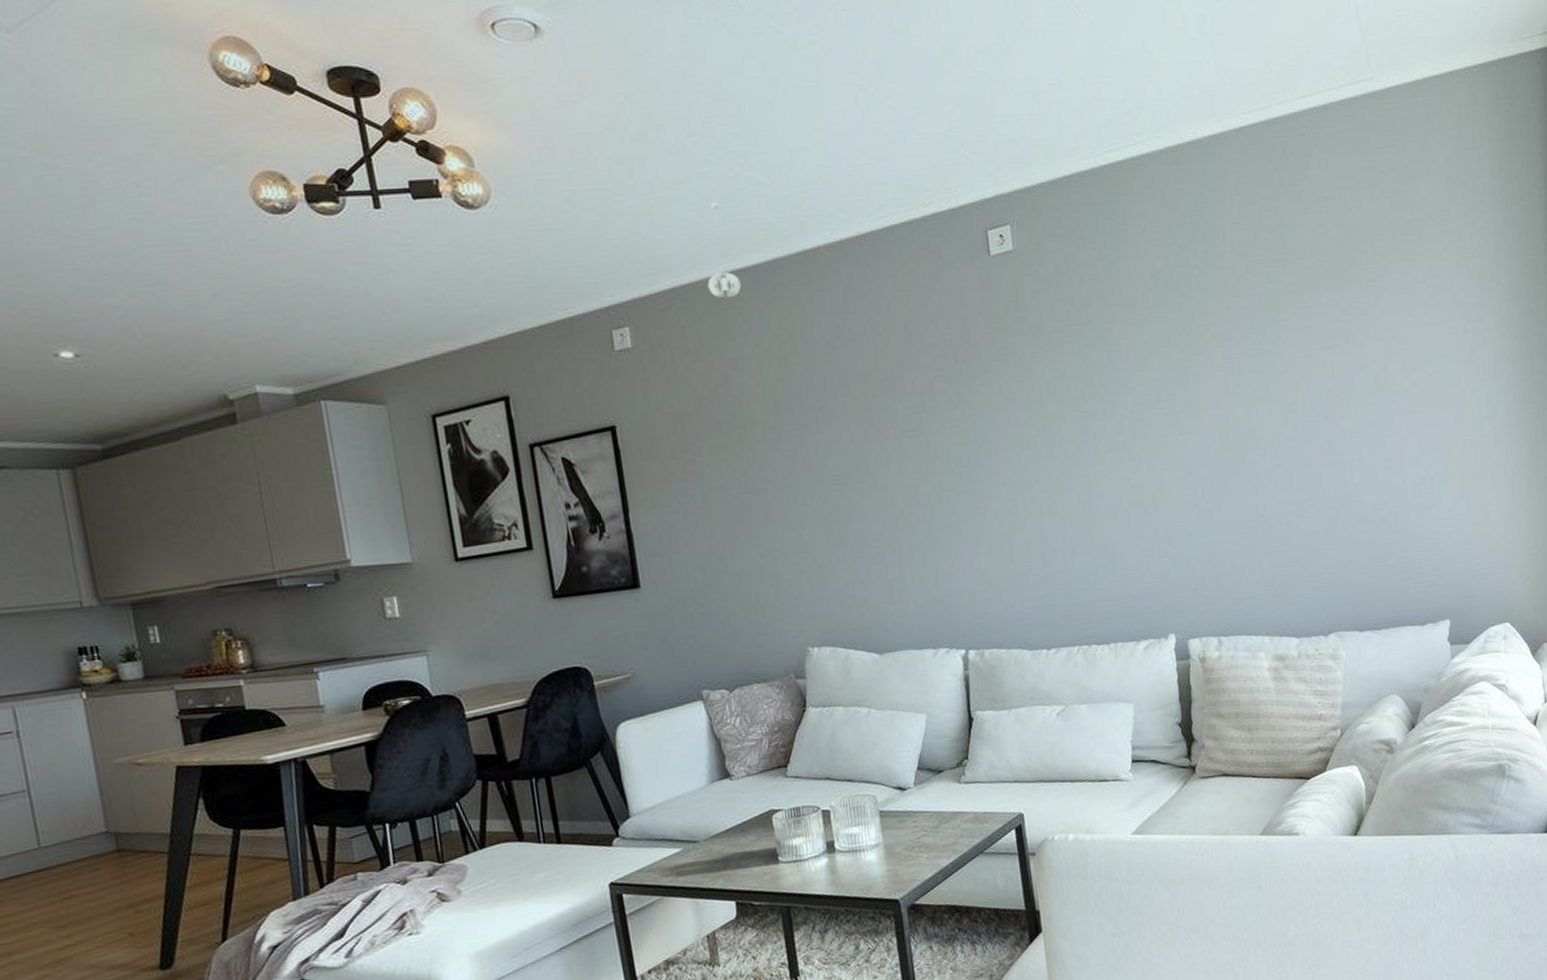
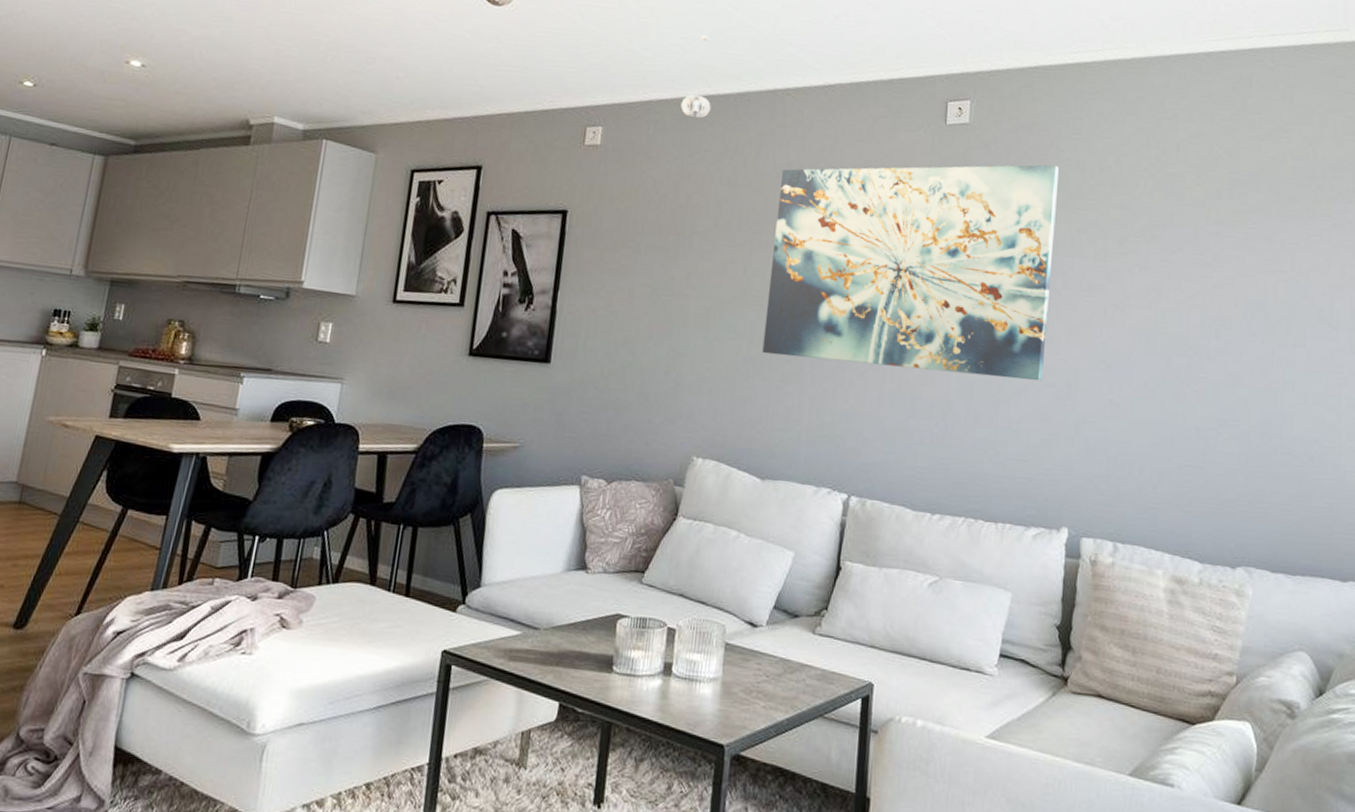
wall art: none [831,278,1129,532] -> present [762,164,1059,382]

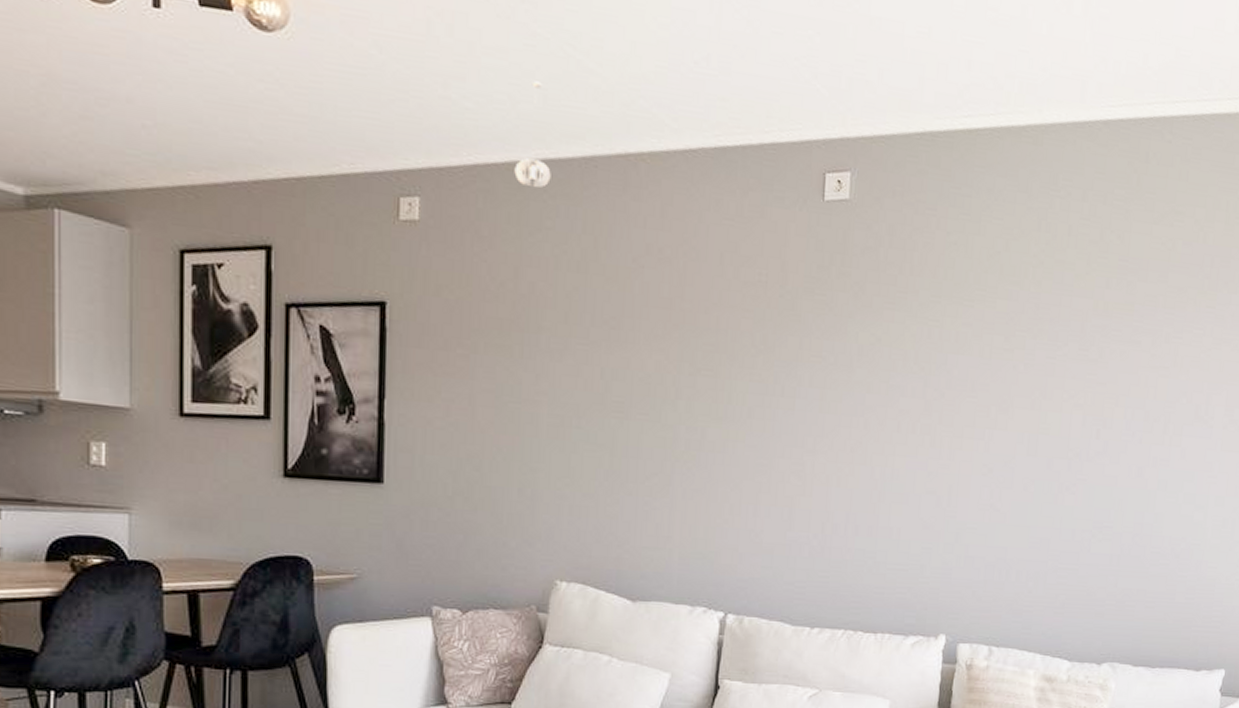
wall art: present [762,164,1059,382] -> none [626,249,945,488]

